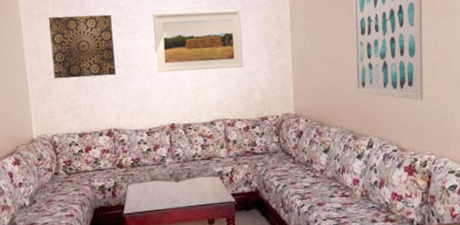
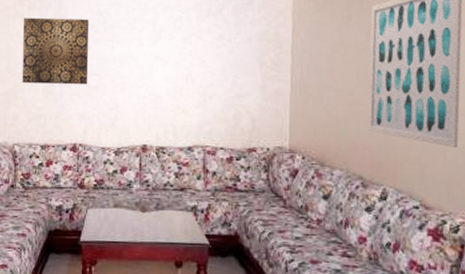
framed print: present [153,9,244,73] -> none [132,20,234,88]

